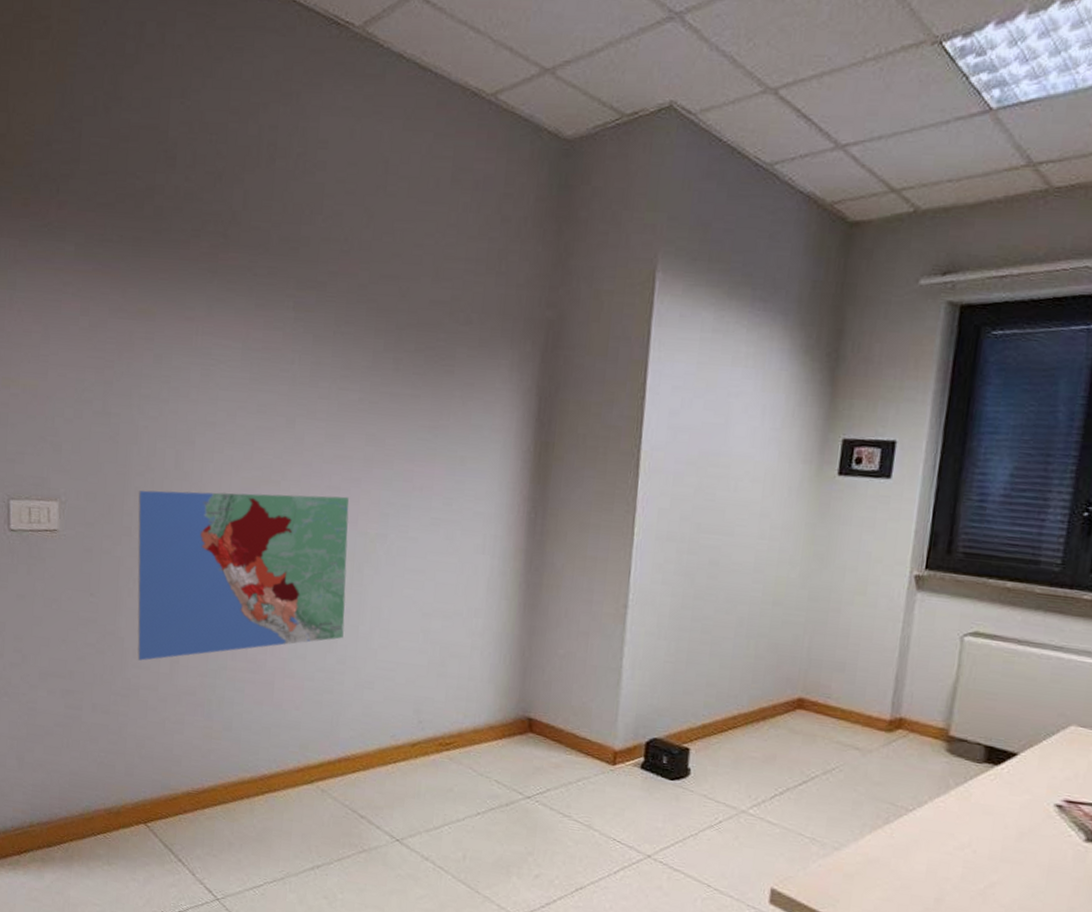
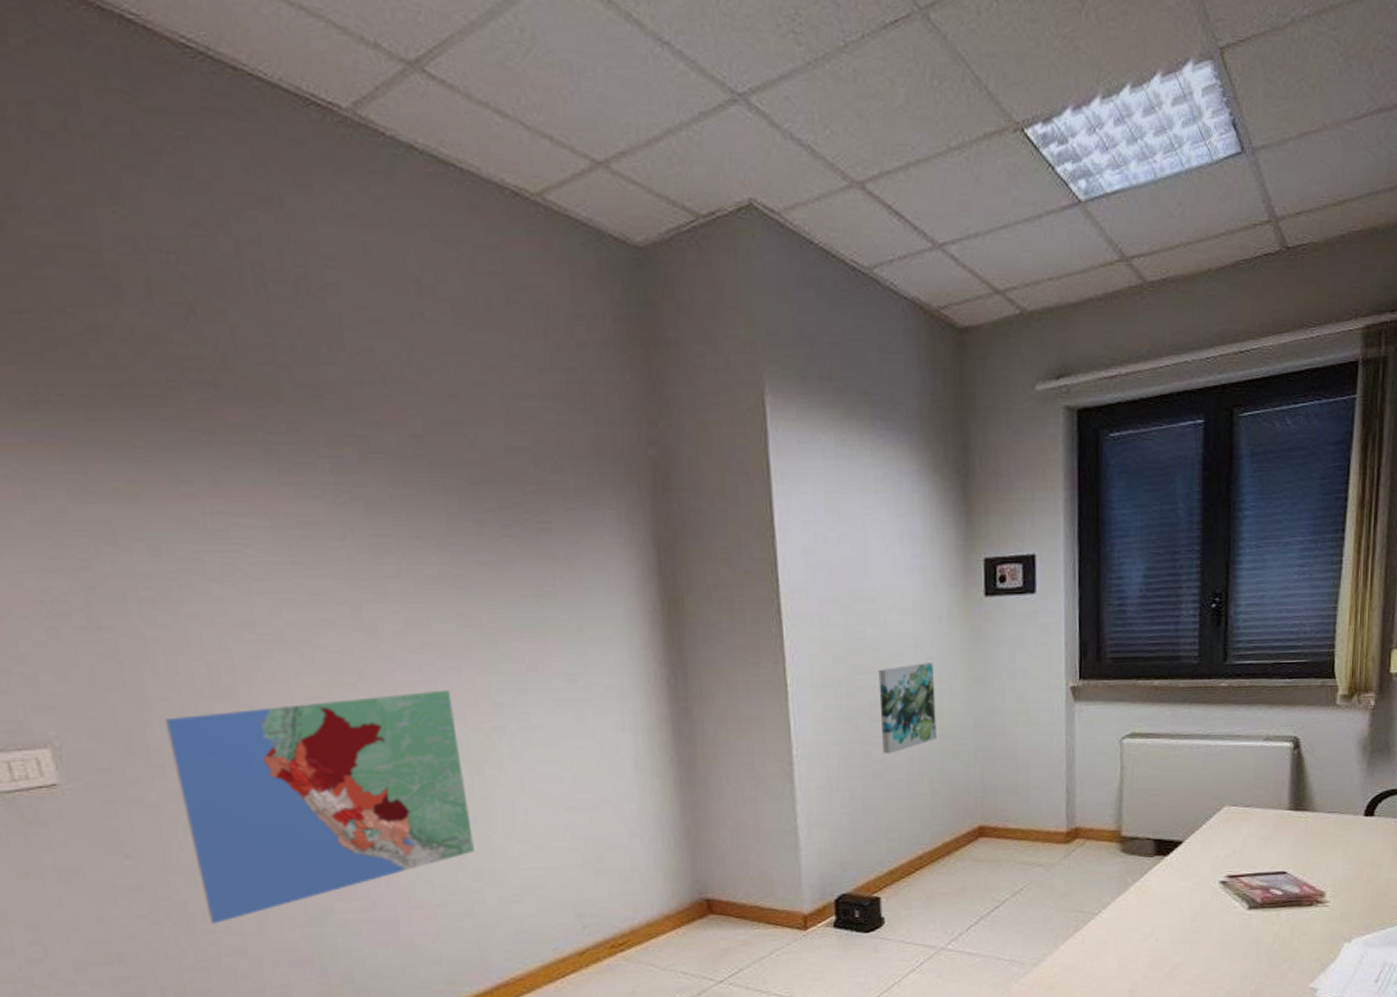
wall art: none [714,530,777,613] -> present [878,663,937,754]

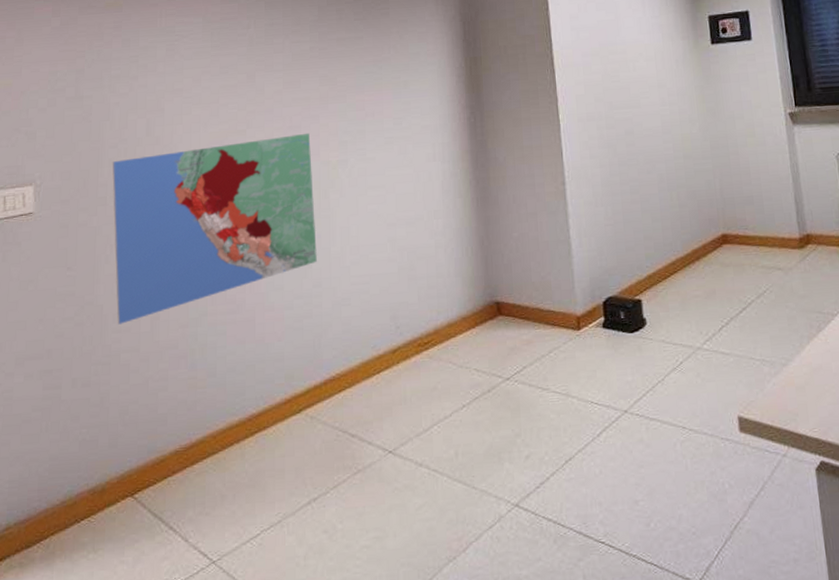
wall art: present [878,663,937,754] -> none [630,98,681,174]

